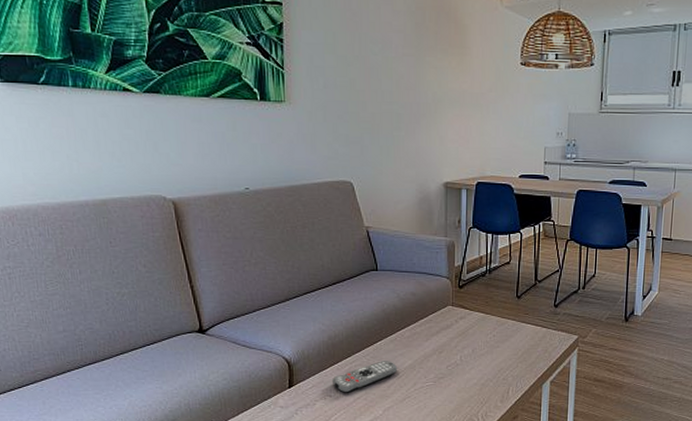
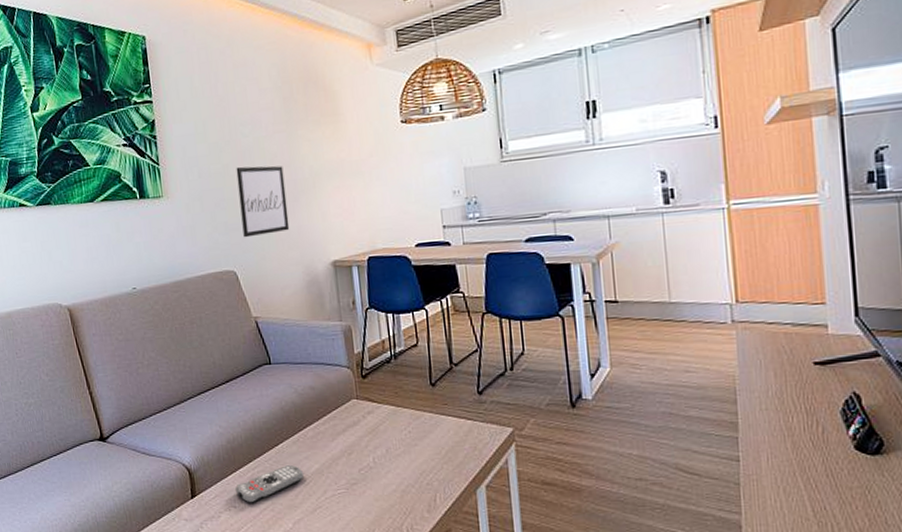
wall art: none [362,83,408,152] -> present [236,165,290,238]

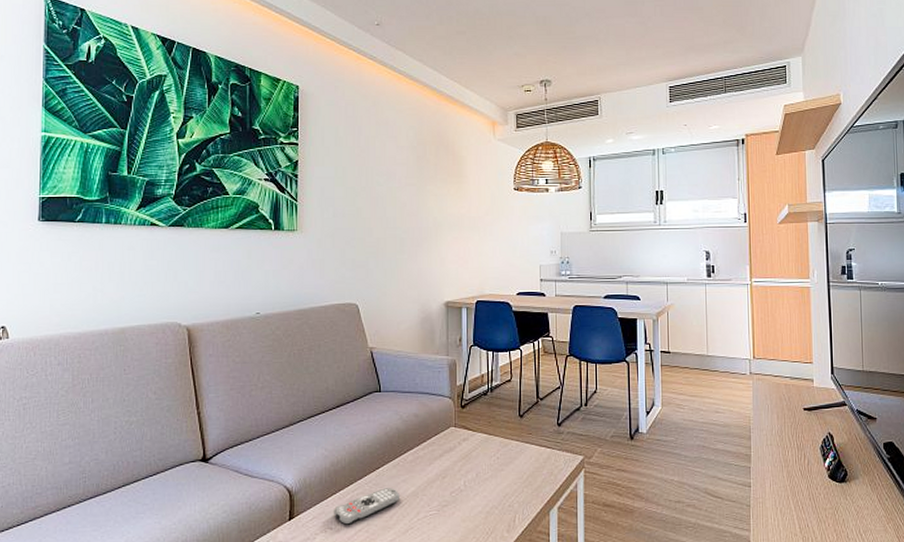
wall art: present [236,165,290,238] -> none [368,211,411,275]

